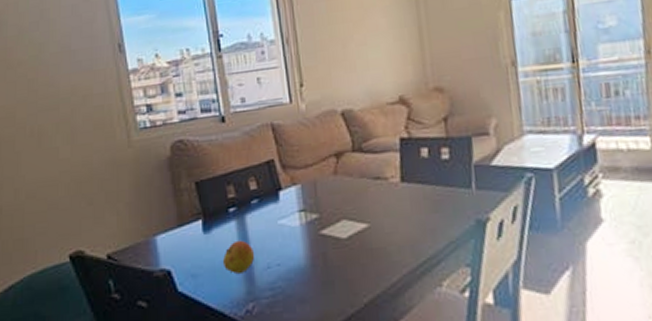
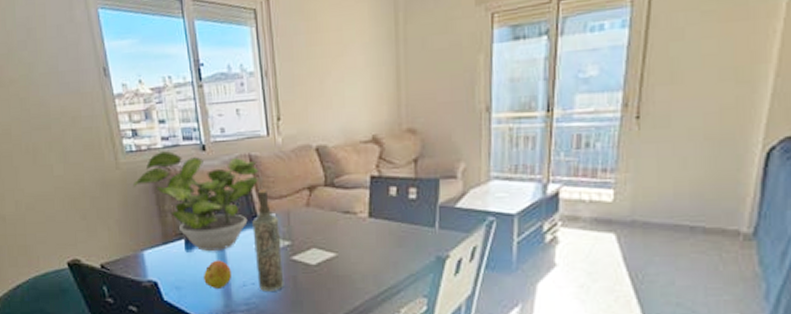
potted plant: none [147,125,282,232] -> present [134,151,259,252]
bottle: none [276,159,313,273] -> present [252,189,284,291]

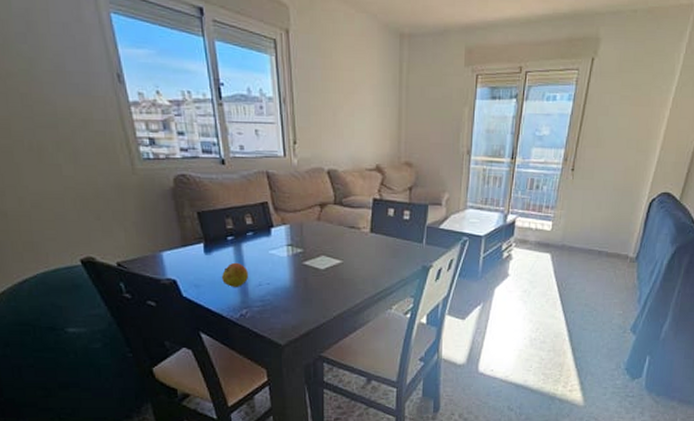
potted plant: present [134,151,259,252] -> none [151,162,276,255]
bottle: present [252,189,284,291] -> none [268,203,296,290]

